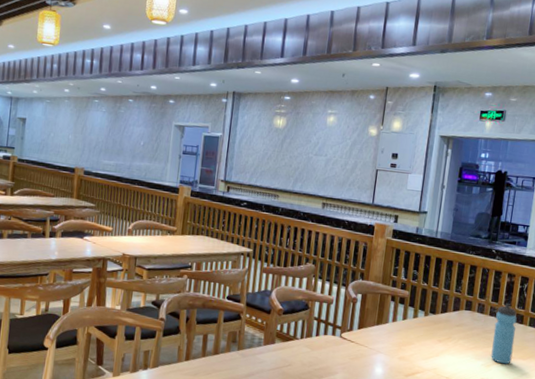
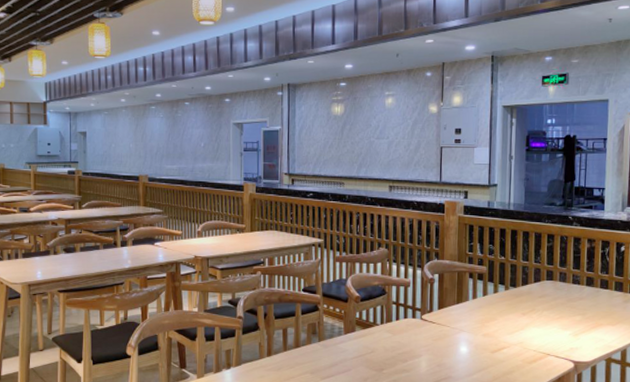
water bottle: present [490,303,517,365] -> none [577,270,601,332]

